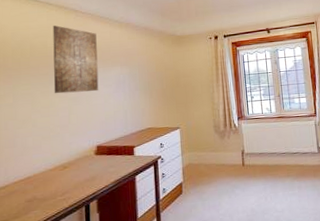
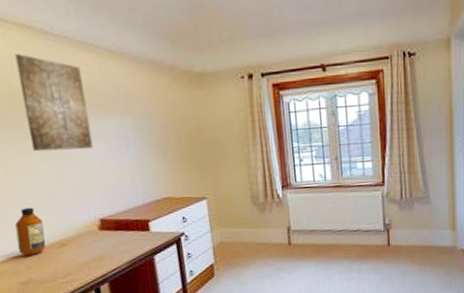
bottle: none [30,137,53,178] -> present [14,207,46,257]

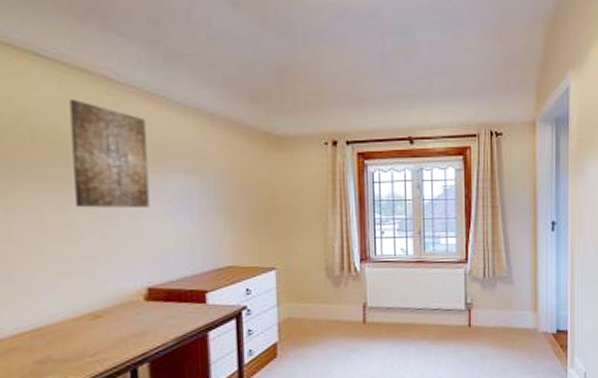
bottle: present [14,207,46,257] -> none [38,271,77,330]

